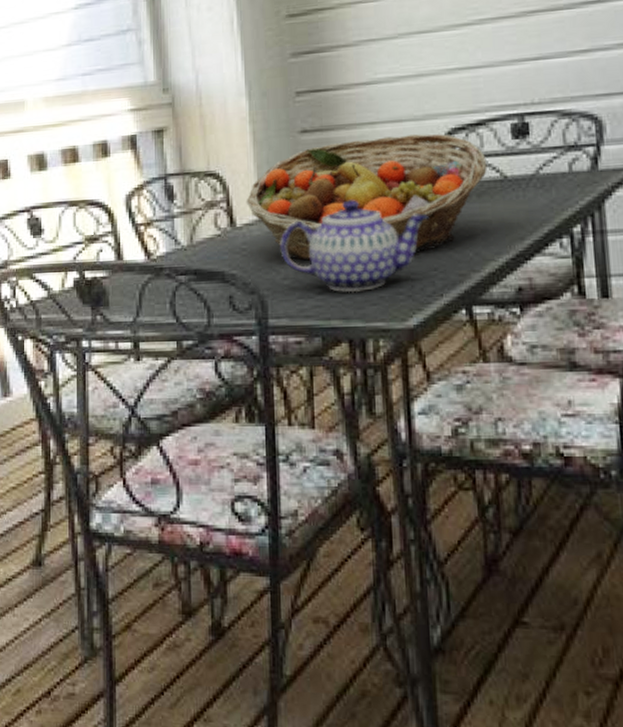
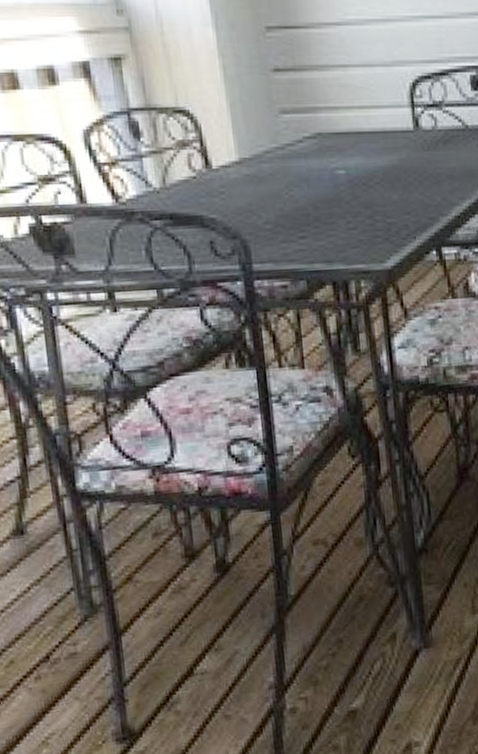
fruit basket: present [246,134,487,261] -> none [220,80,451,205]
teapot: present [280,200,428,293] -> none [259,144,401,237]

